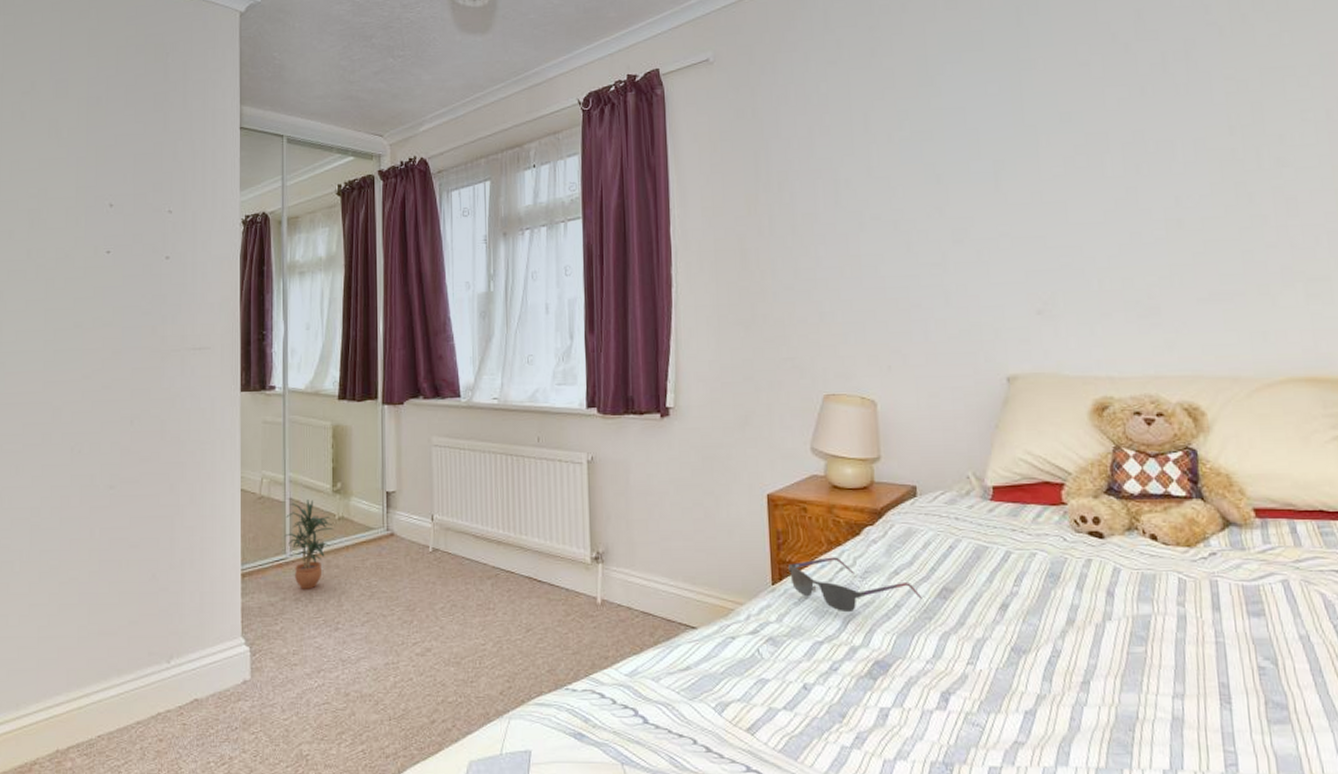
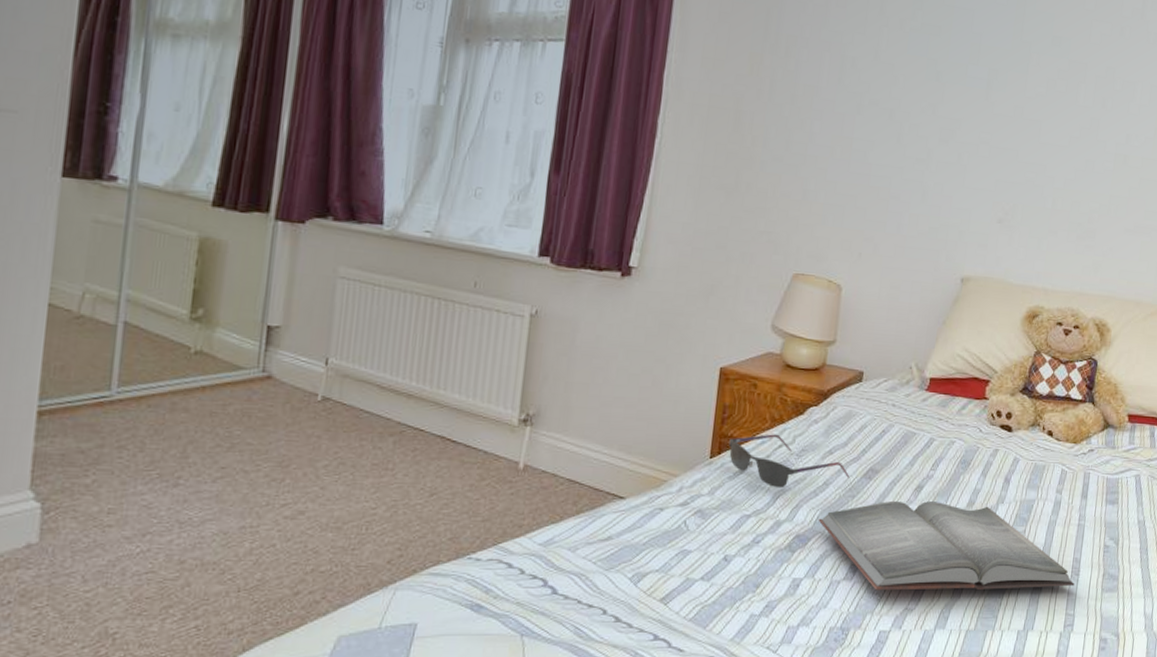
potted plant: present [285,499,334,589] -> none [111,325,187,436]
hardback book: none [896,621,1228,722] -> present [818,500,1075,591]

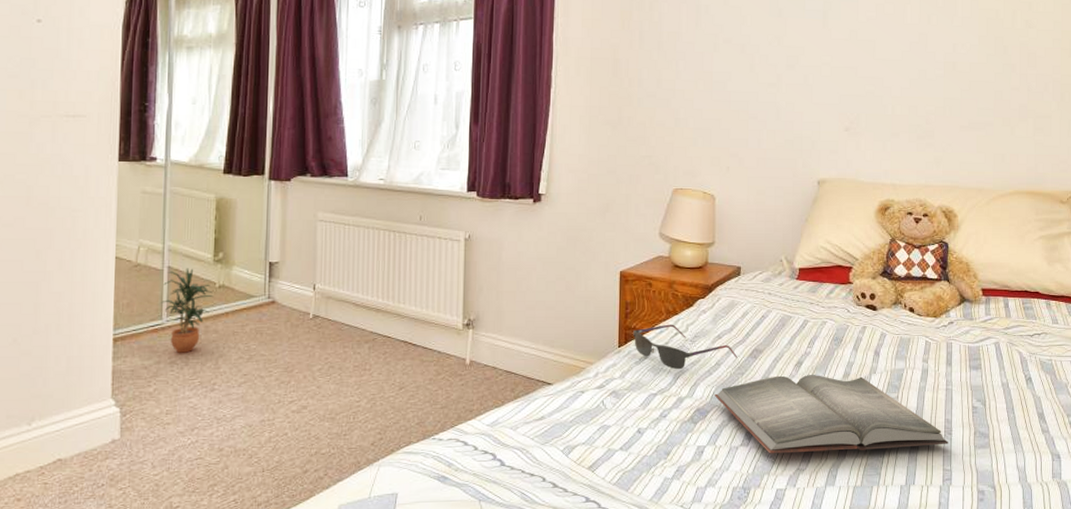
potted plant: none [111,325,187,436] -> present [161,268,214,353]

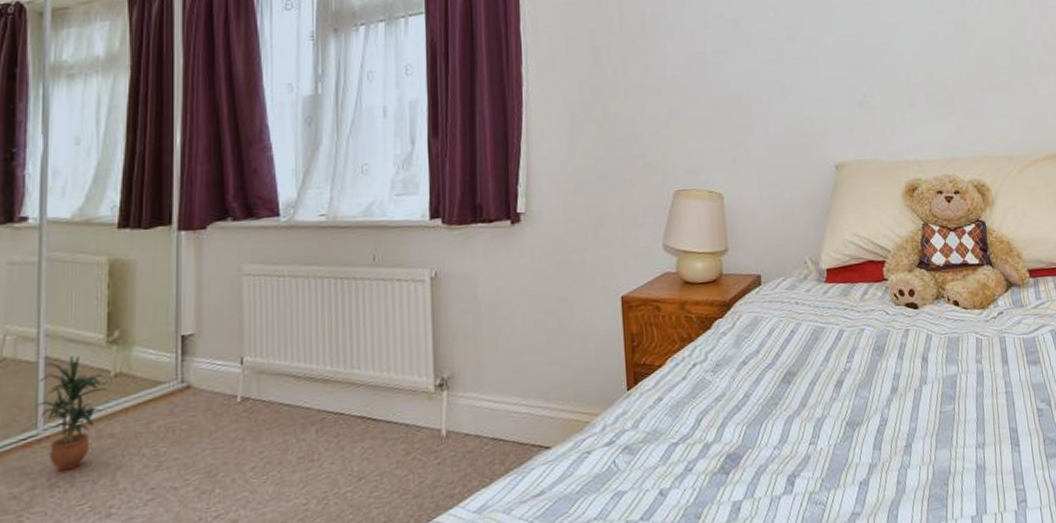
sunglasses: present [633,324,738,370] -> none [643,354,769,410]
hardback book: present [714,375,948,454] -> none [746,389,1017,500]

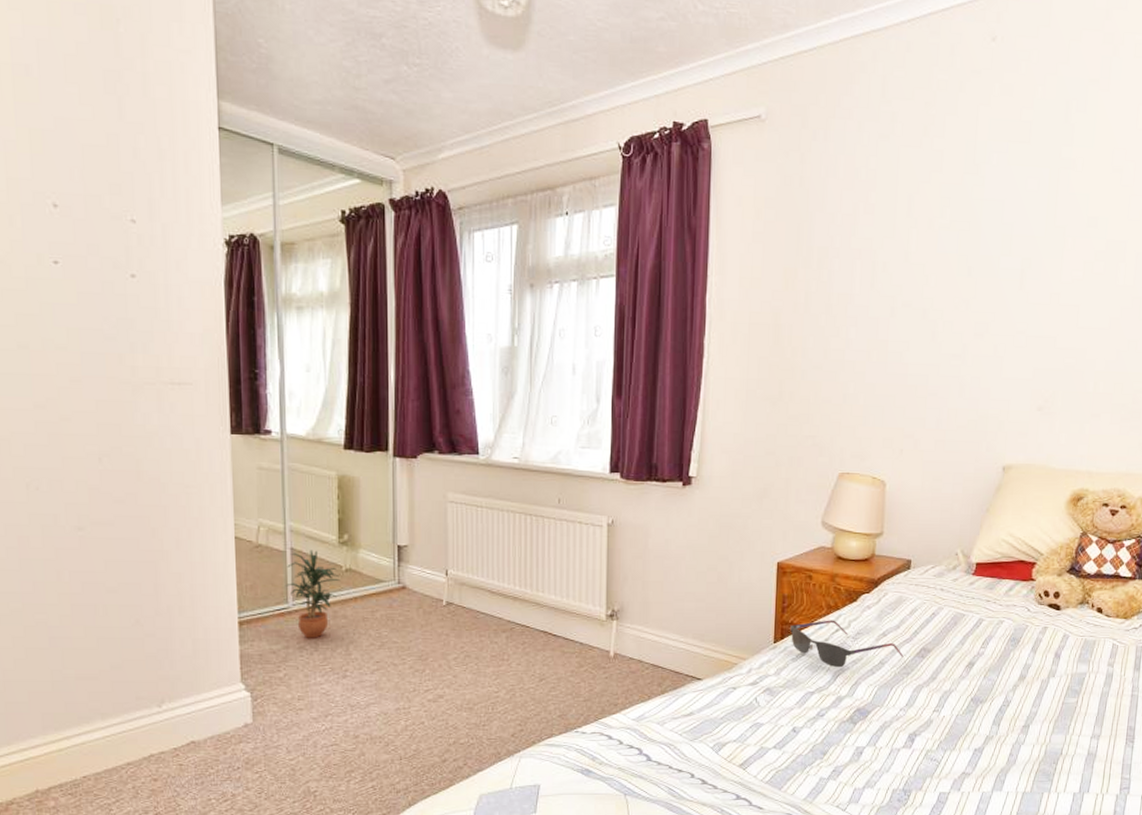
sunglasses: none [643,354,769,410] -> present [790,620,904,668]

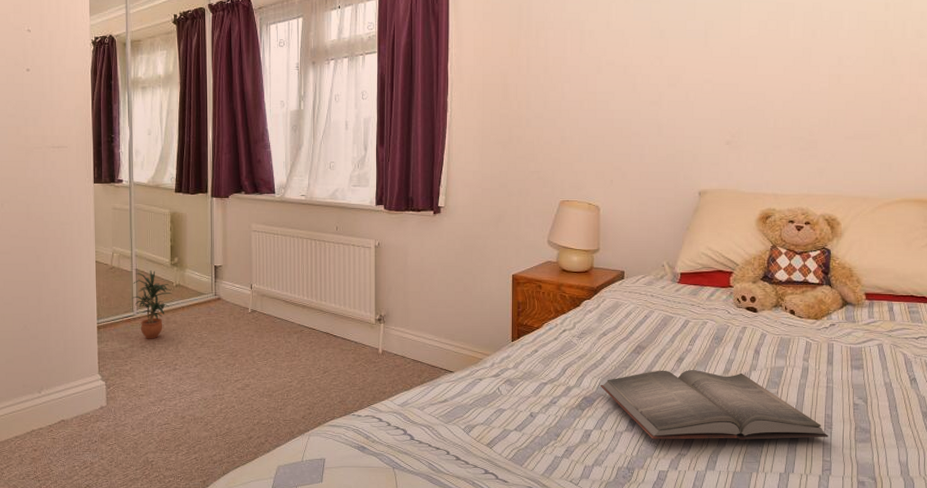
sunglasses: present [790,620,904,668] -> none [525,322,622,363]
hardback book: none [876,676,1130,757] -> present [600,370,828,441]

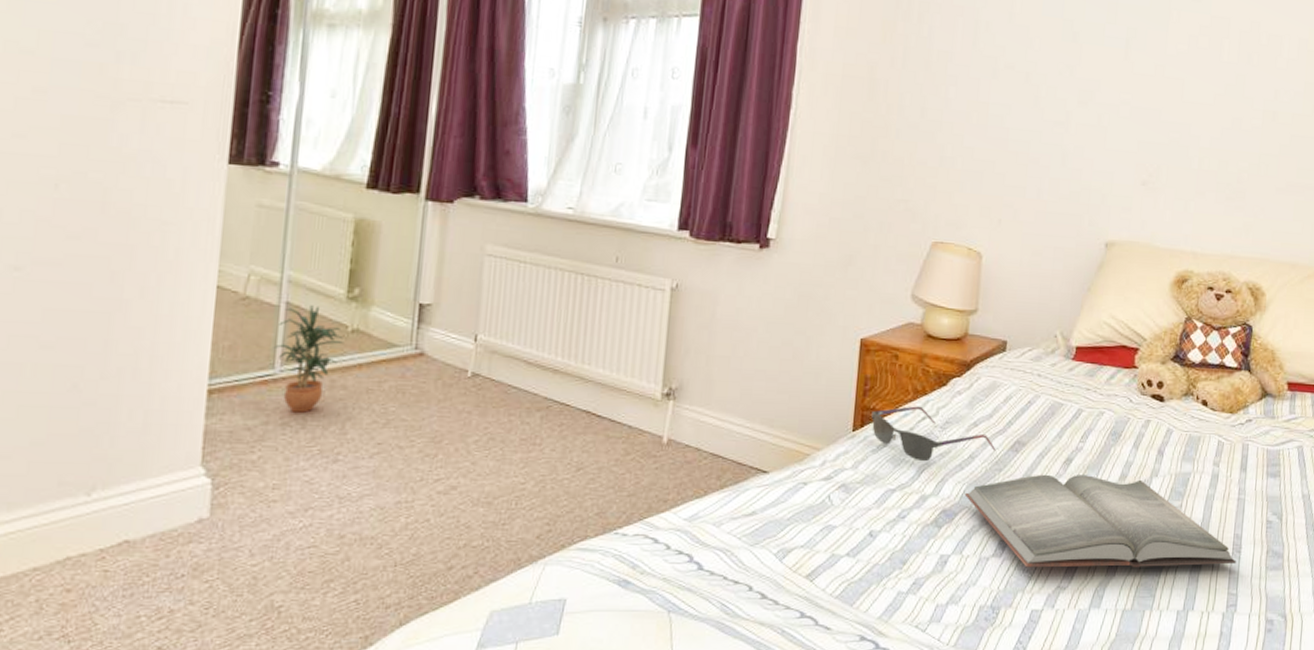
sunglasses: none [525,322,622,363] -> present [871,406,996,462]

